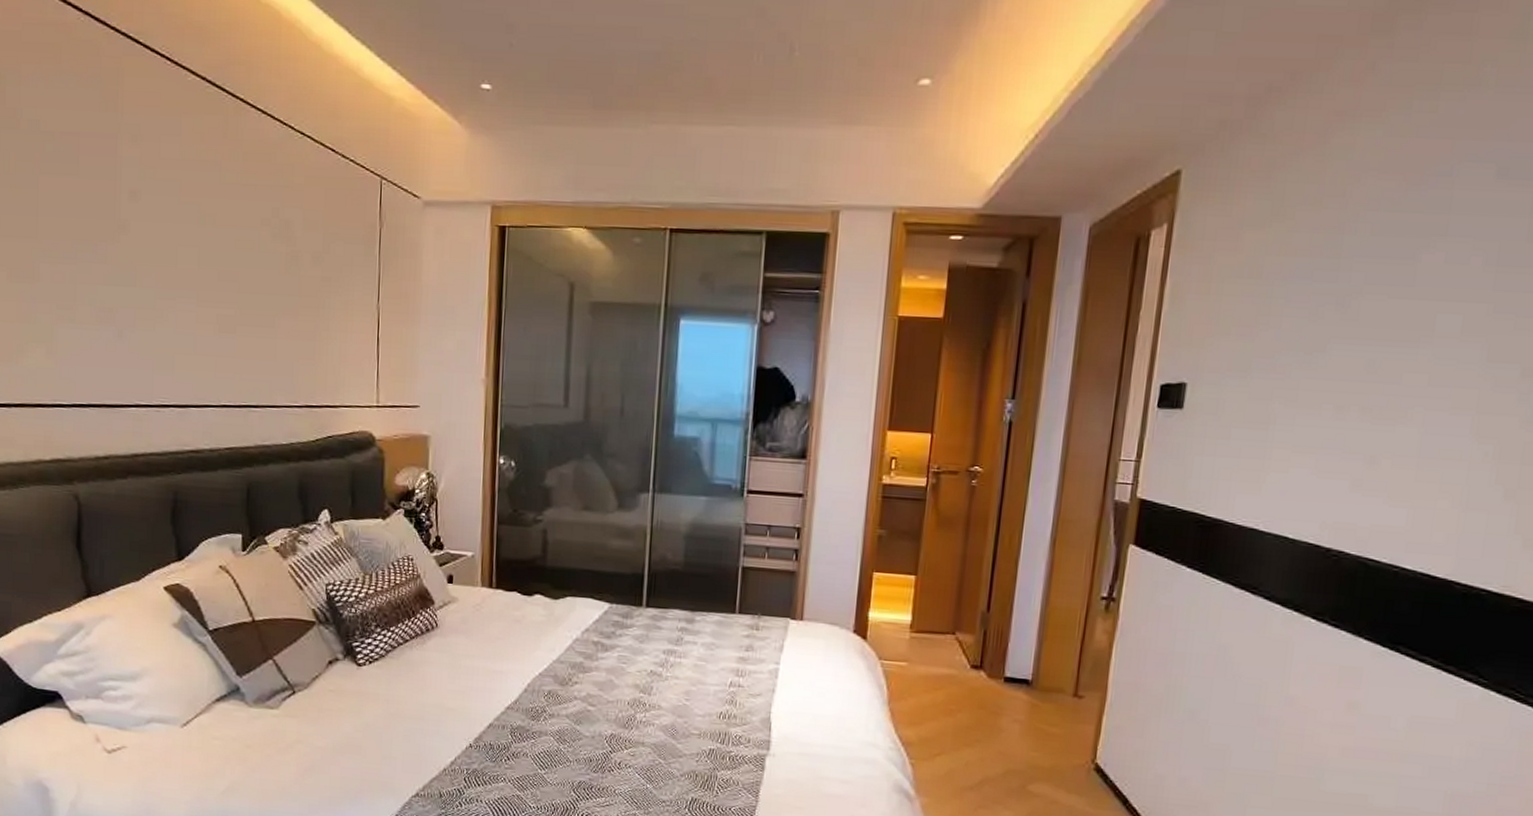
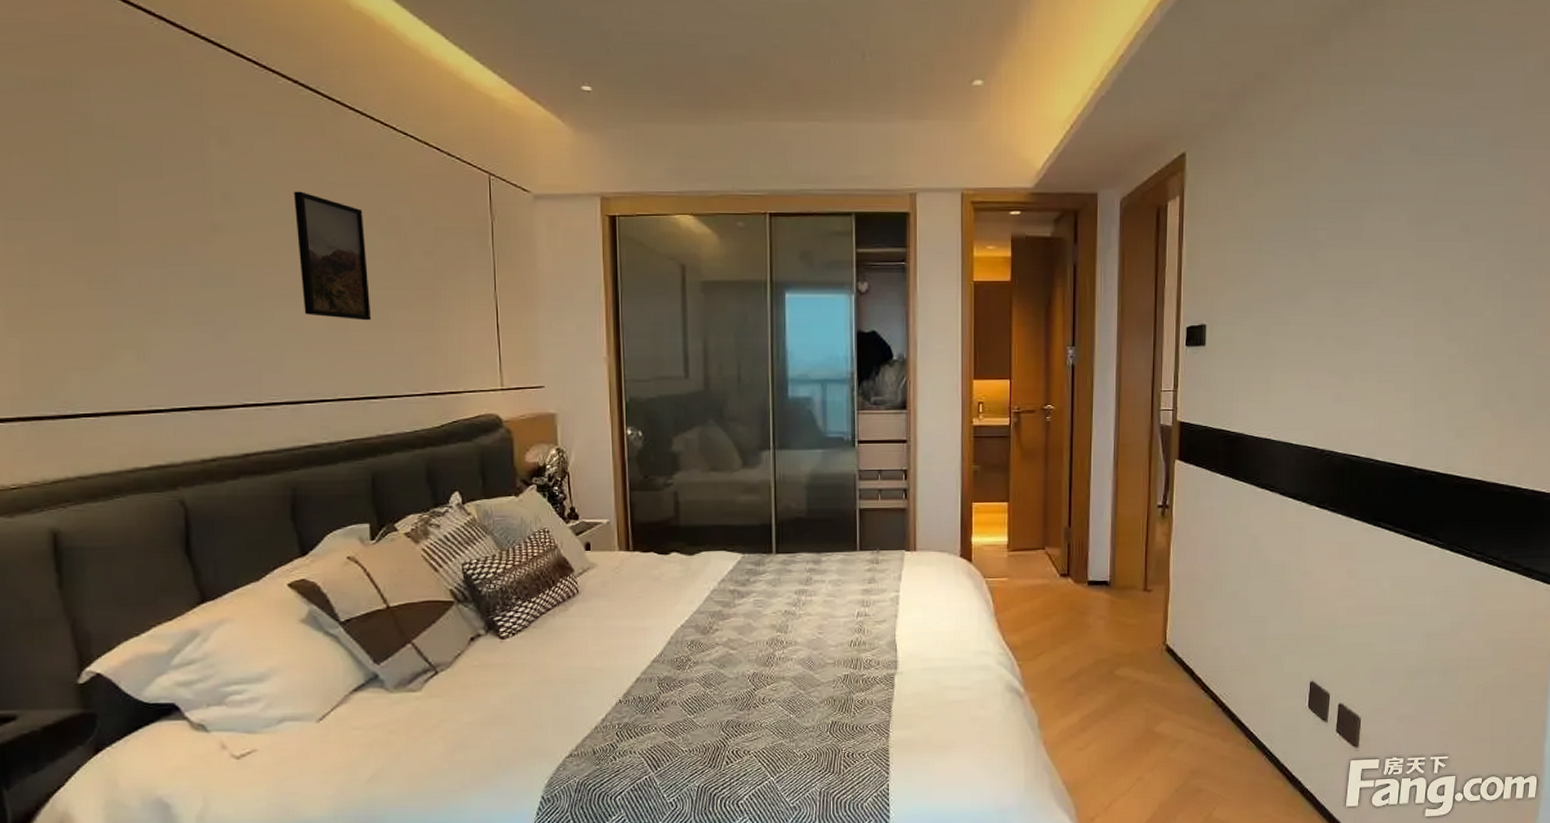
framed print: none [194,191,258,327] -> present [293,191,372,321]

